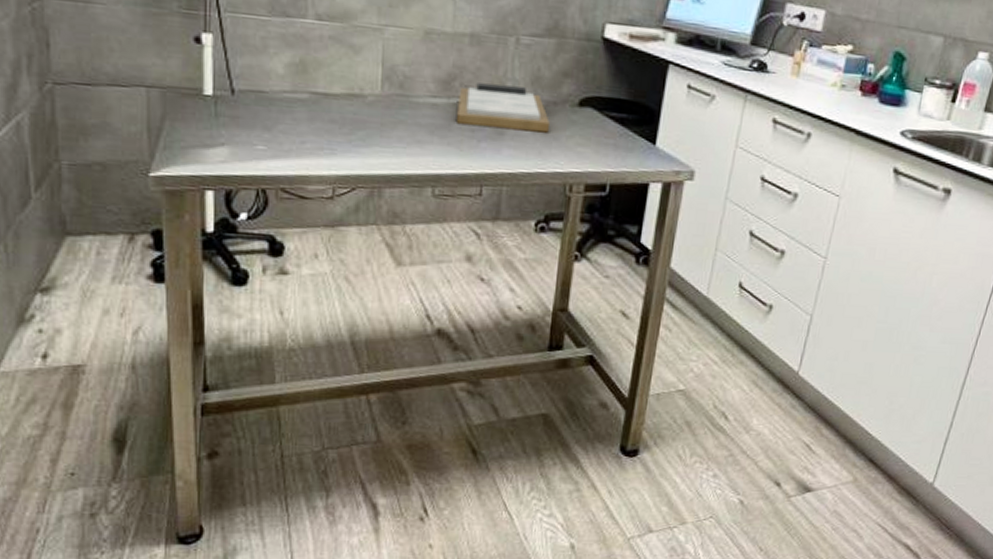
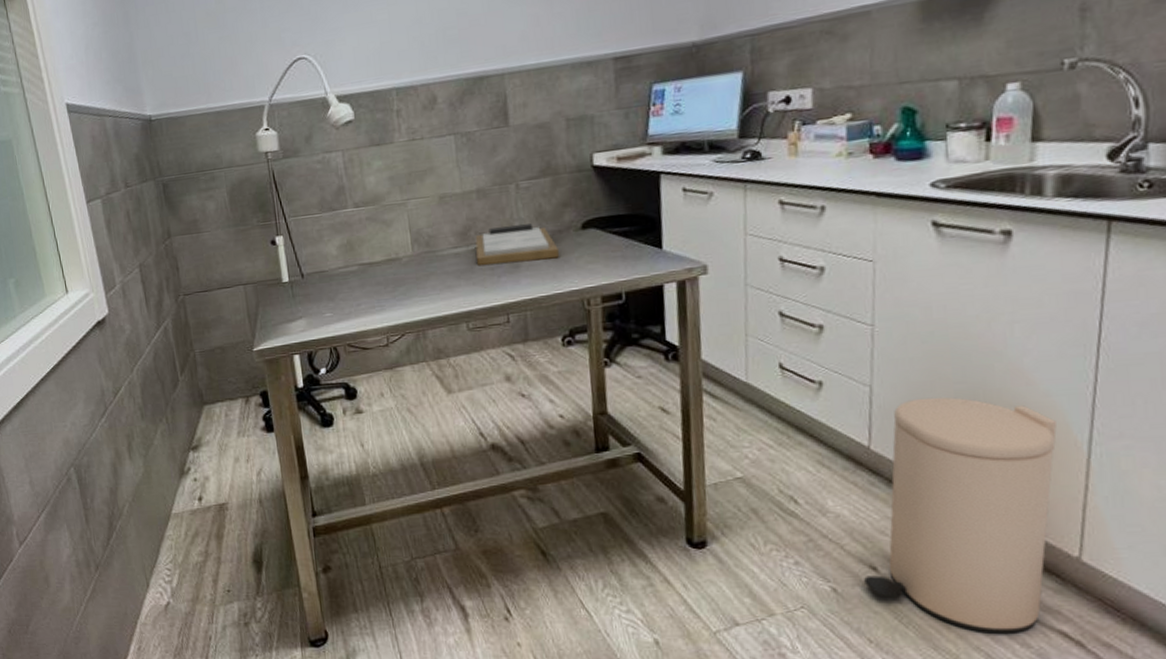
pedal bin: none [767,332,944,546] -> present [864,397,1057,635]

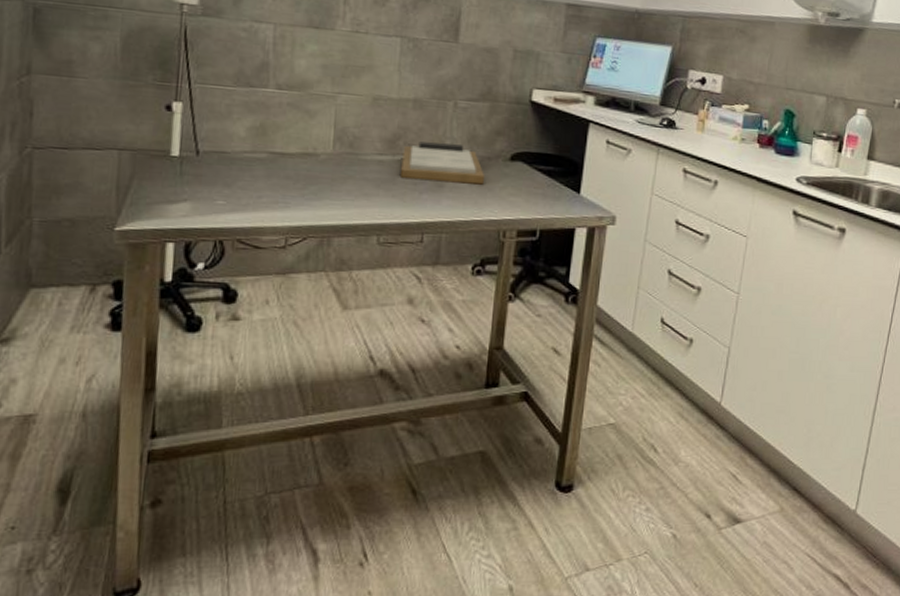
pedal bin: present [864,397,1057,635] -> none [699,363,854,578]

